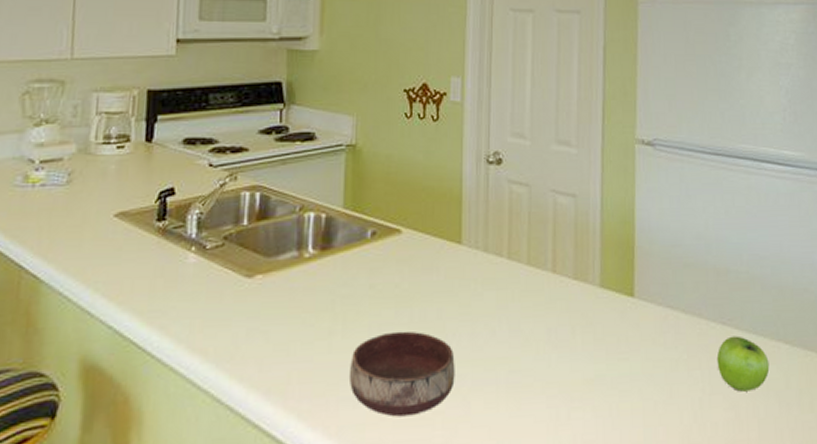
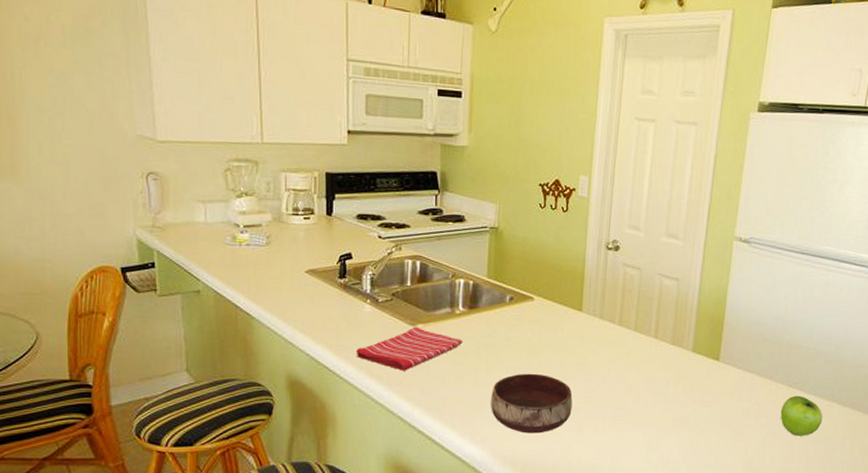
dish towel: none [174,278,312,341] -> present [356,326,462,371]

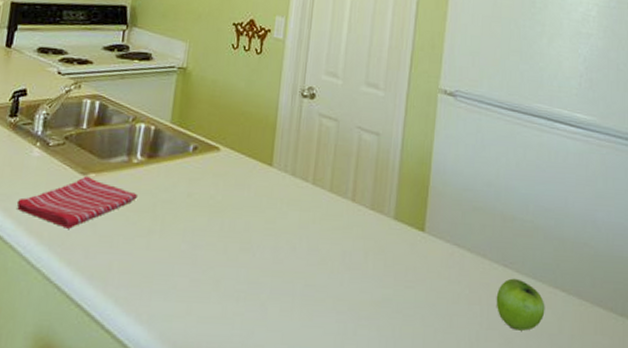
bowl: present [491,373,573,434] -> none [162,237,257,314]

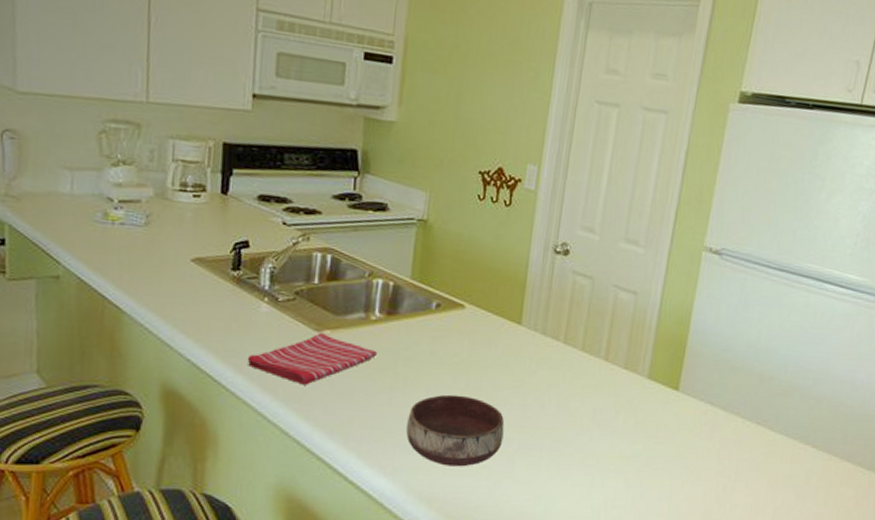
bowl: none [162,237,257,314] -> present [406,394,505,467]
fruit: present [496,278,545,331] -> none [745,435,795,483]

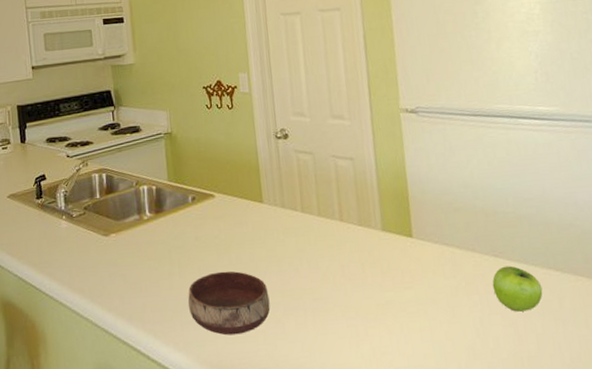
dish towel: present [247,332,377,385] -> none [57,236,154,282]
fruit: none [745,435,795,483] -> present [492,265,543,312]

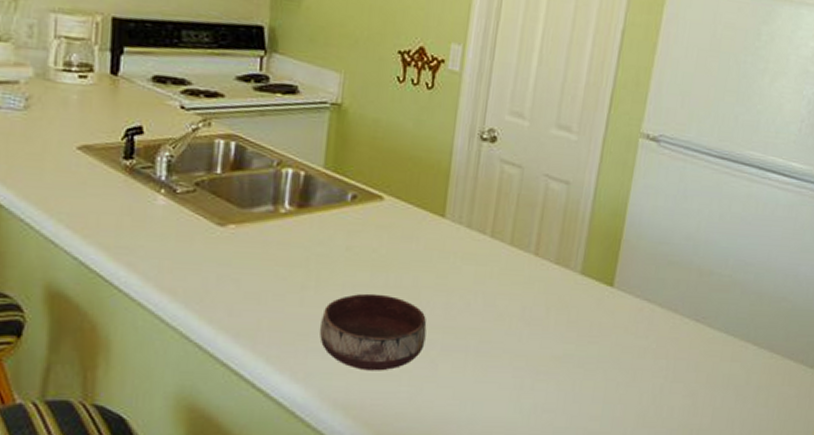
fruit: present [492,265,543,312] -> none [683,333,735,383]

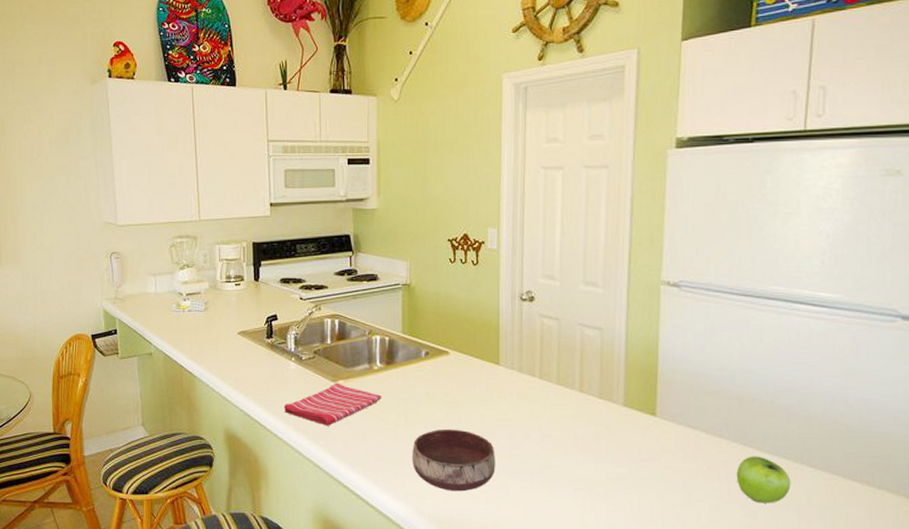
dish towel: none [142,227,287,285] -> present [283,382,381,426]
fruit: none [683,333,735,383] -> present [736,456,791,504]

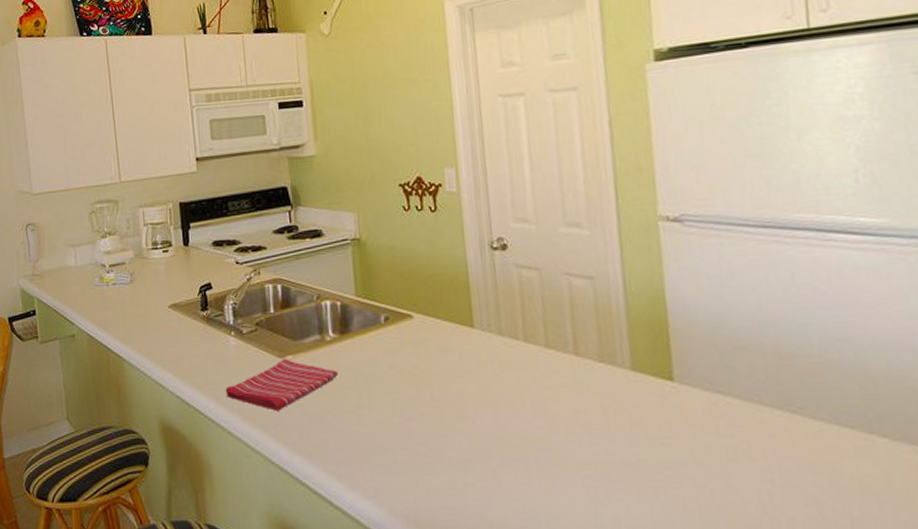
bowl: present [412,429,496,492] -> none [379,408,483,485]
fruit: present [736,456,791,504] -> none [786,426,862,487]

